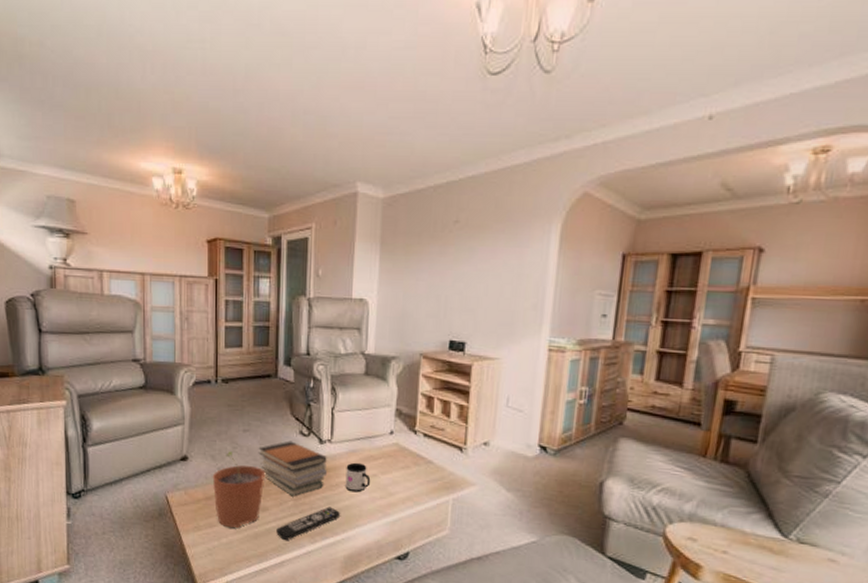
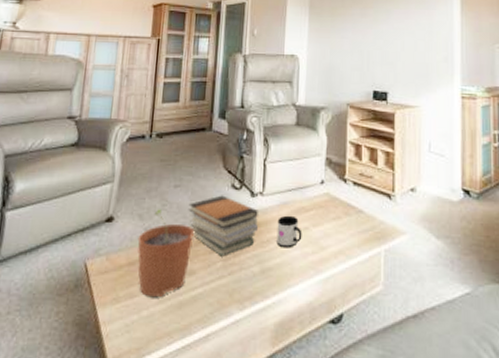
remote control: present [276,506,341,541] -> none [202,266,272,310]

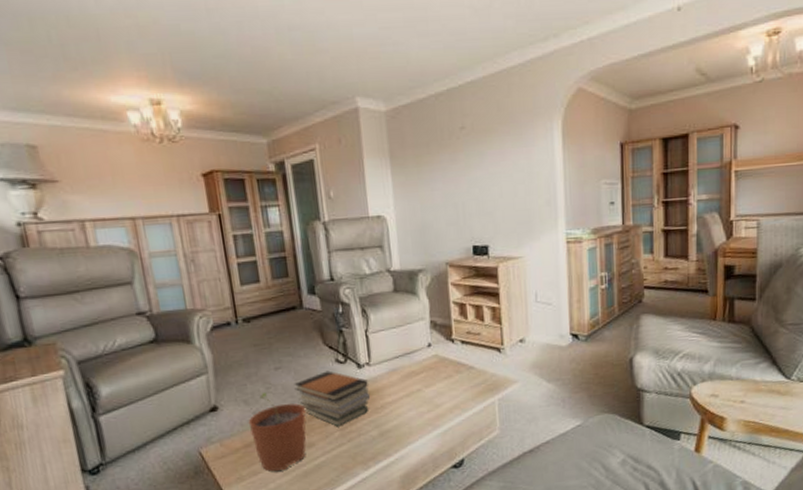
mug: present [276,215,302,248] -> none [389,380,416,411]

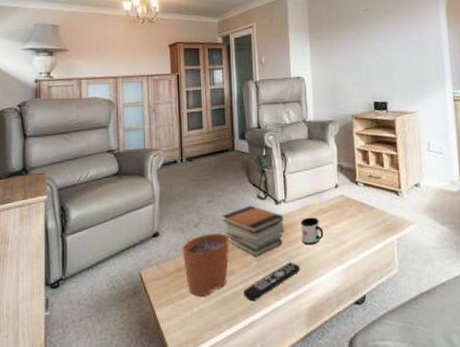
remote control: none [326,429,391,473] -> present [243,262,301,302]
mug: none [389,380,416,411] -> present [301,217,324,245]

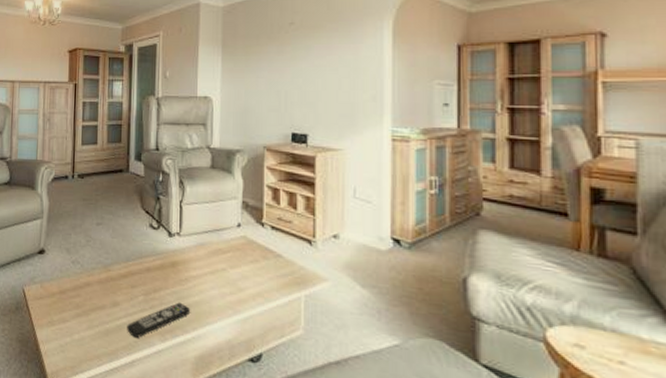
plant pot: present [182,222,229,296] -> none [66,244,116,323]
book stack: present [222,205,284,257] -> none [110,234,176,291]
mug: present [301,217,324,245] -> none [194,256,220,288]

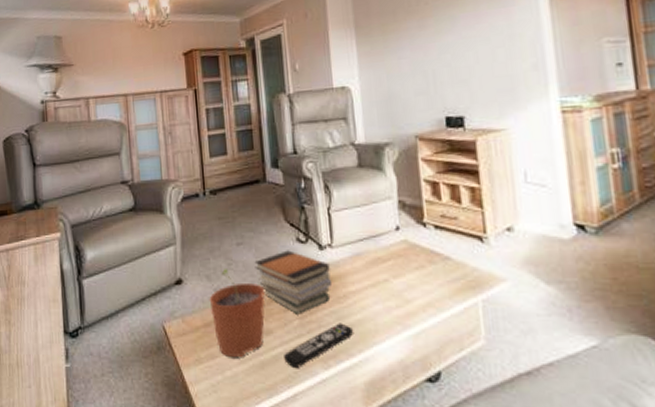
plant pot: none [66,244,116,323] -> present [209,269,265,357]
book stack: none [110,234,176,291] -> present [254,250,331,315]

